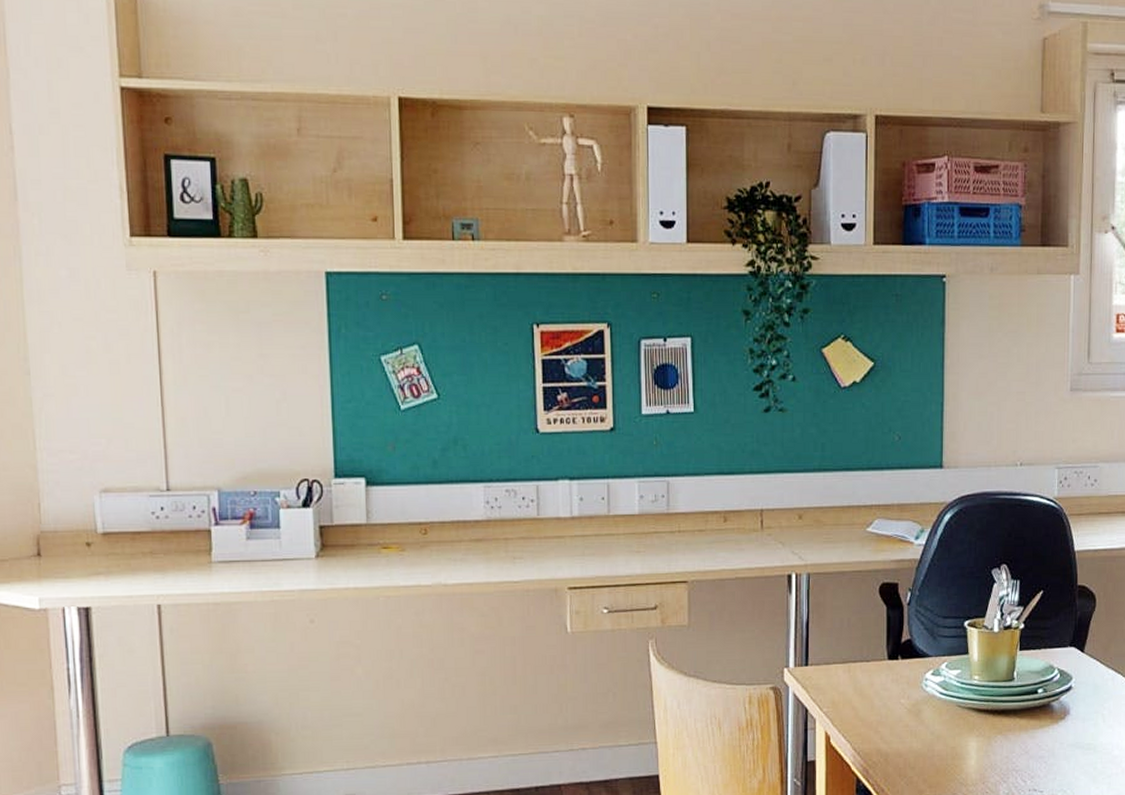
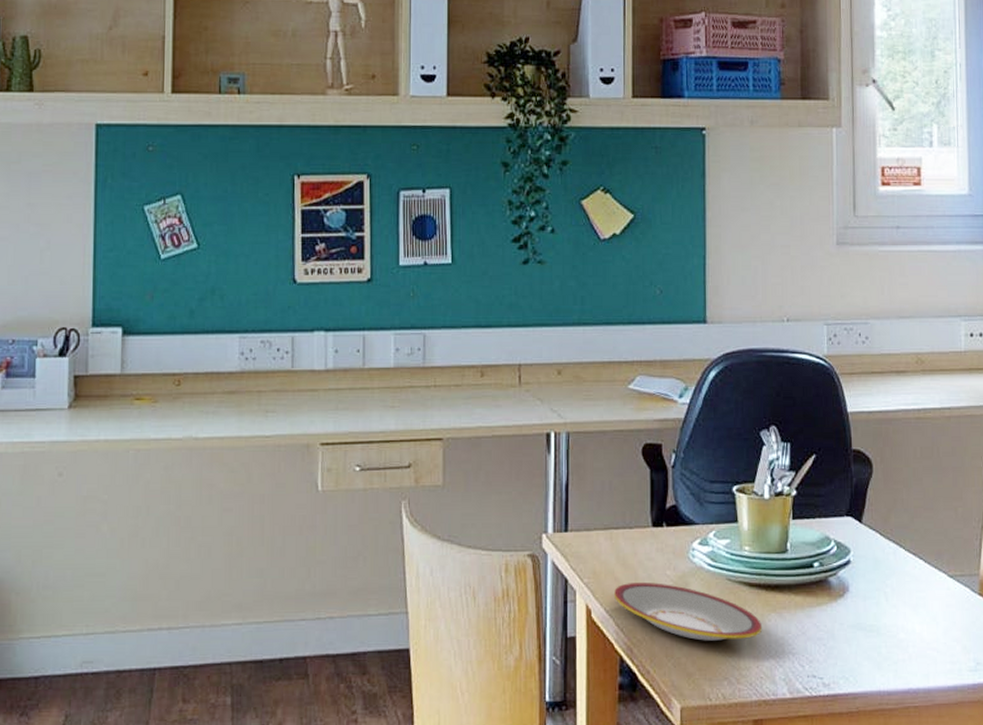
plate: none [851,710,989,761] -> present [613,583,763,641]

